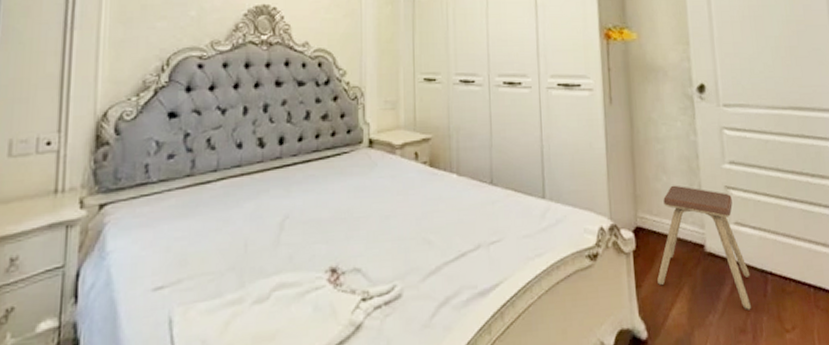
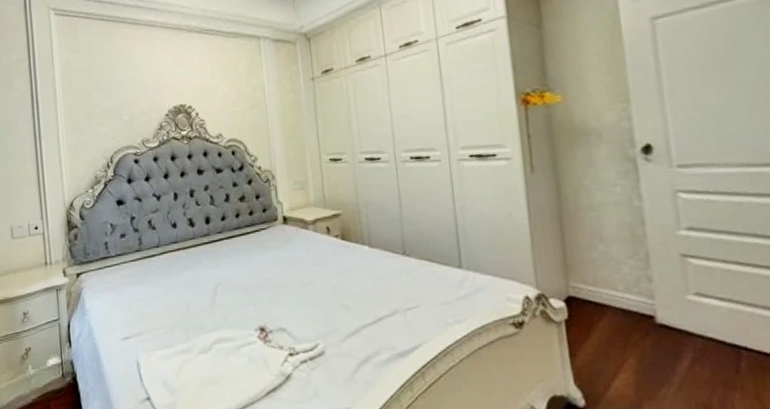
music stool: present [657,185,751,310] -> none [595,253,718,386]

